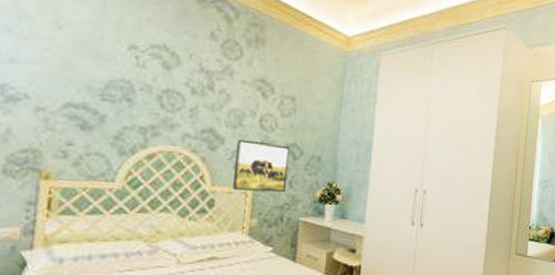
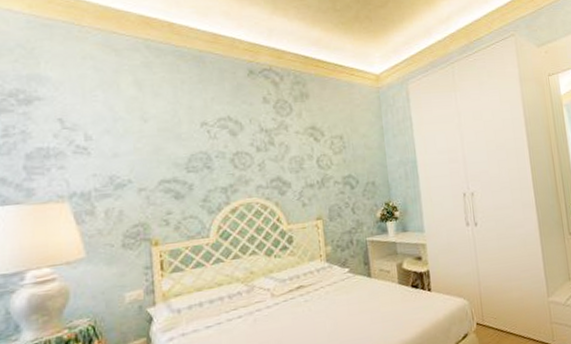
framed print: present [233,139,291,193] -> none [302,178,351,226]

